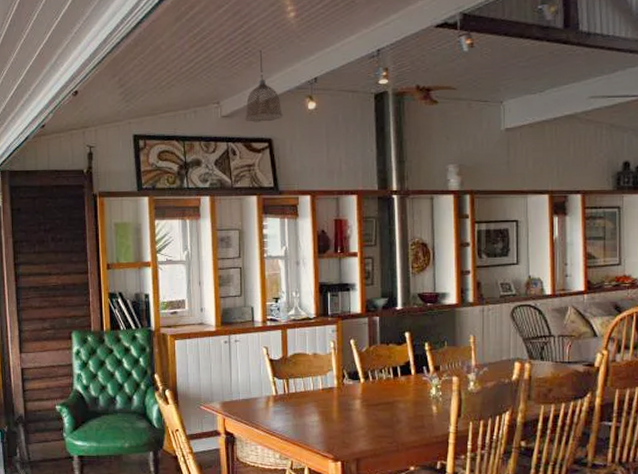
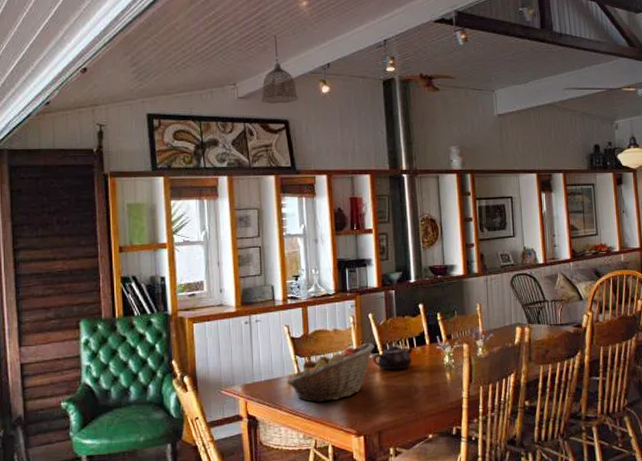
fruit basket: none [265,368,355,426] -> present [287,342,374,403]
teapot: none [353,373,396,398] -> present [372,345,413,370]

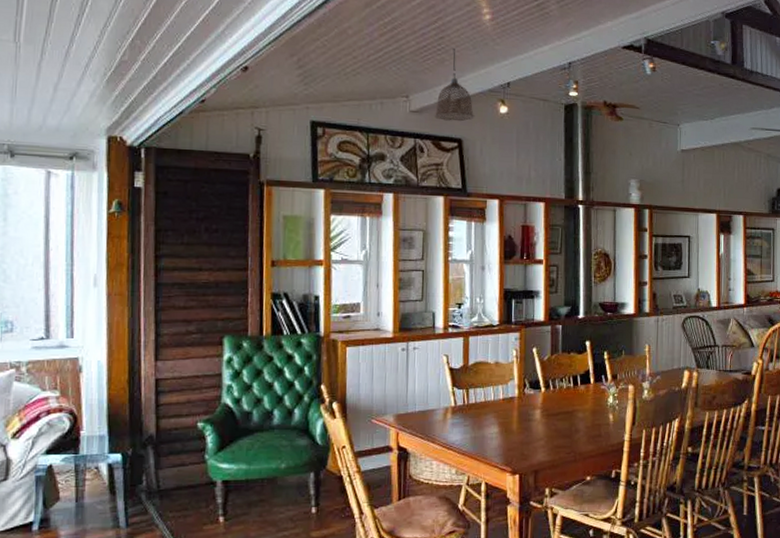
fruit basket: present [287,342,374,403] -> none [443,377,537,438]
teapot: present [372,345,413,370] -> none [534,382,576,408]

